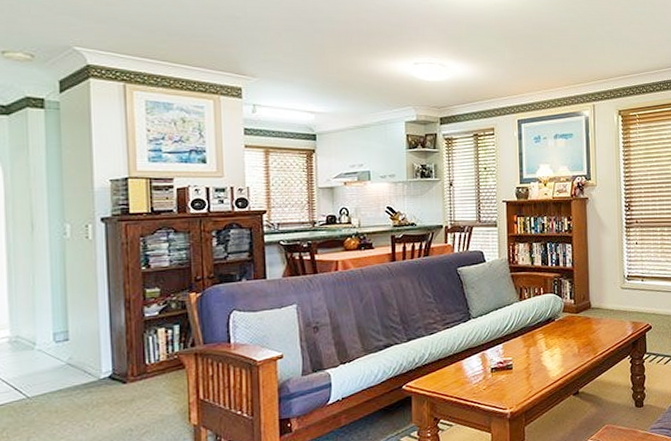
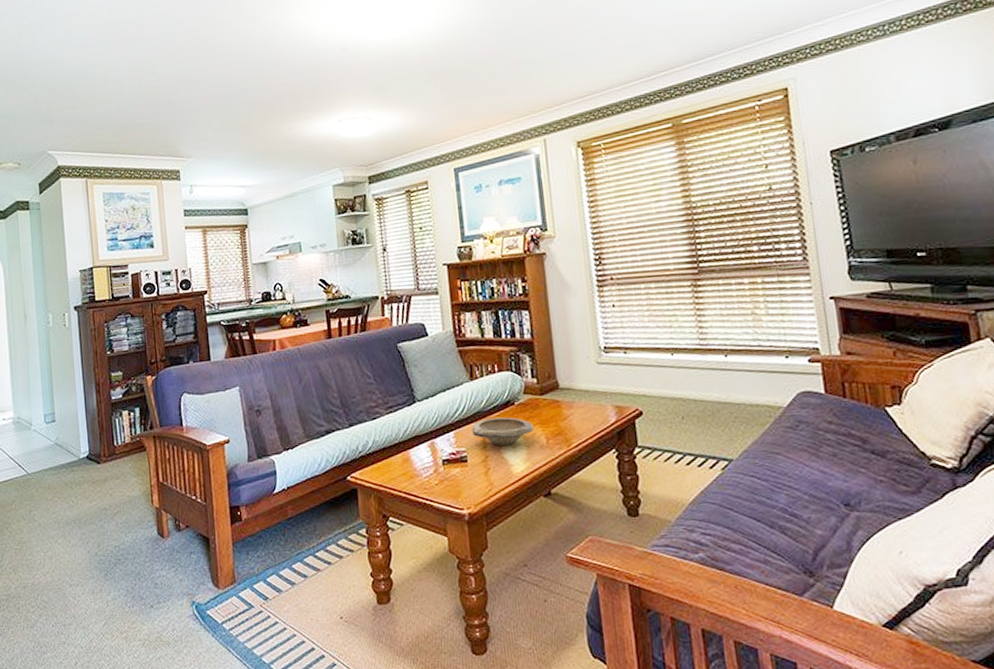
bowl: none [518,331,569,355] -> present [471,417,534,446]

